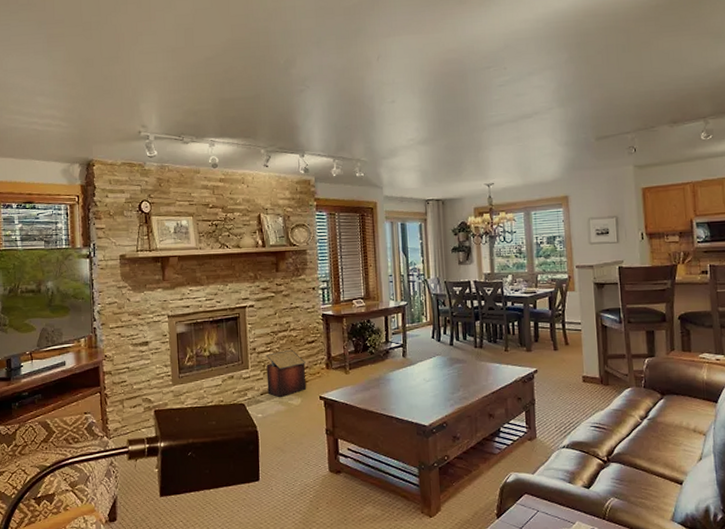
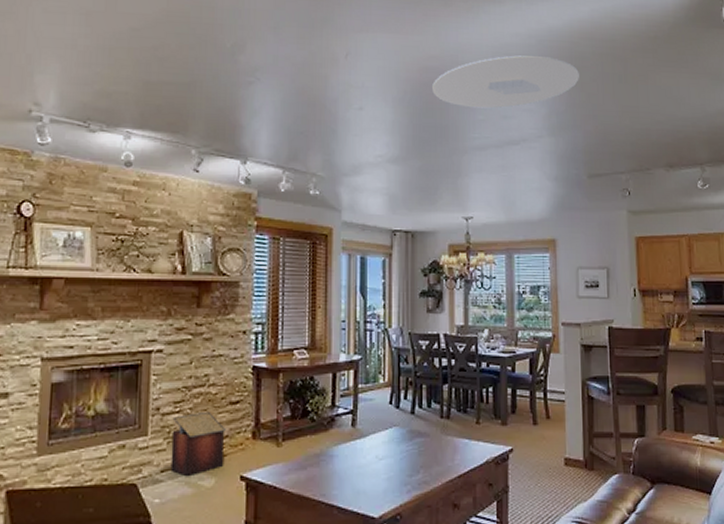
ceiling light: none [452,37,585,91] -> present [432,55,579,109]

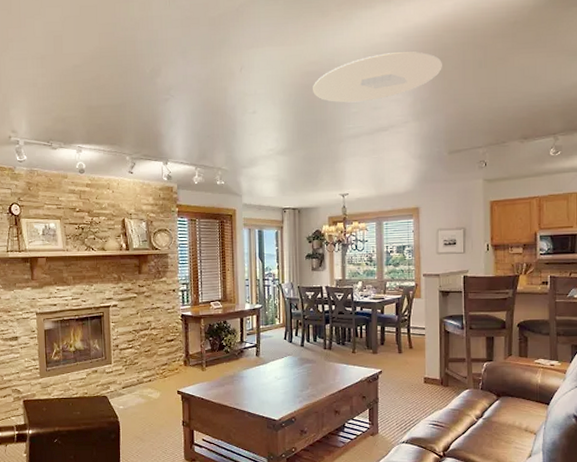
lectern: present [170,411,227,476] -> none [127,347,166,391]

